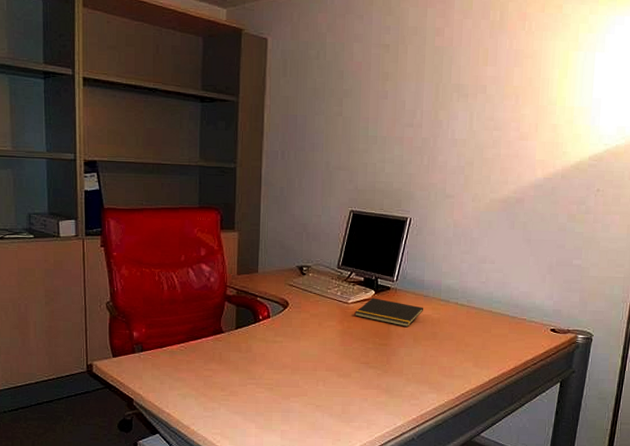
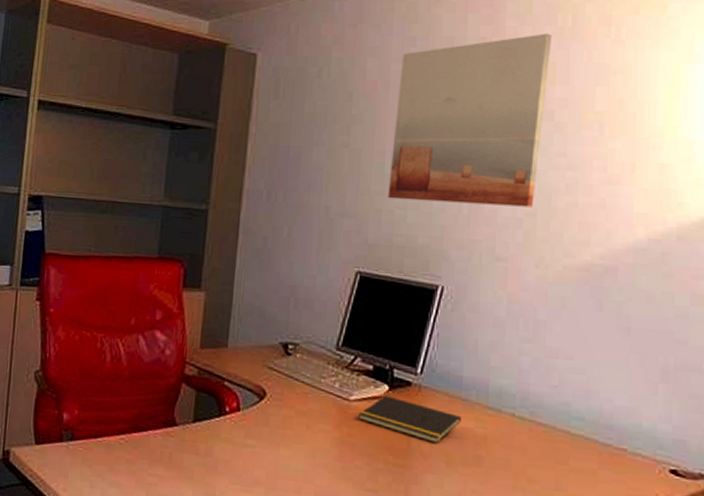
wall art: none [371,25,486,158] -> present [388,33,553,207]

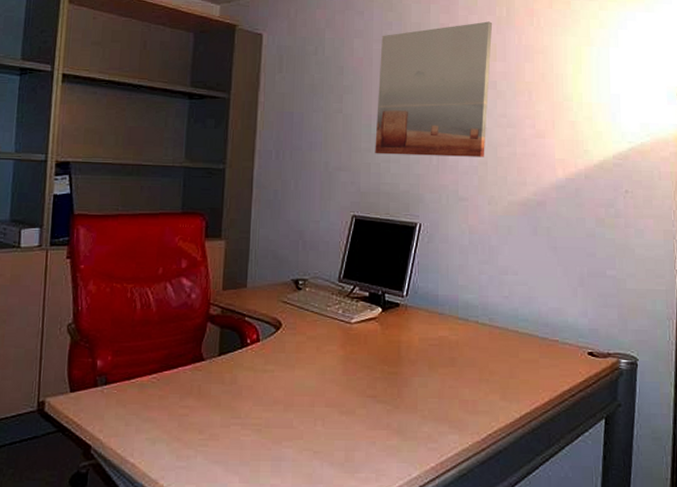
notepad: present [358,395,461,443] -> none [359,316,438,351]

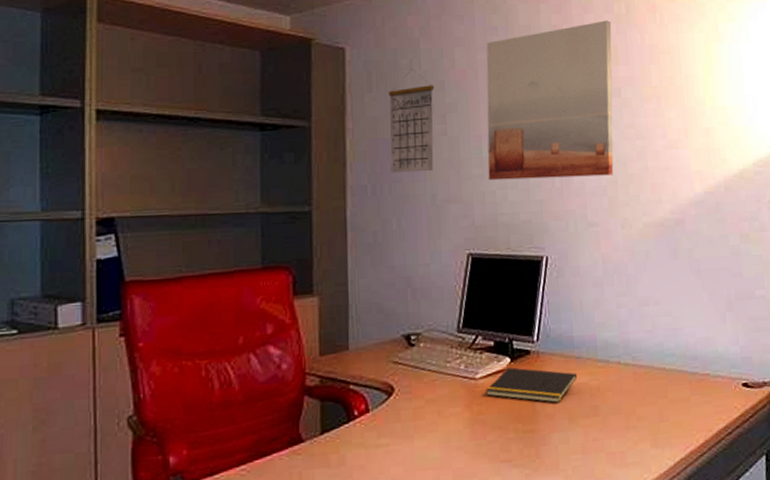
calendar: none [293,55,335,143] -> present [388,69,435,173]
notepad: none [359,316,438,351] -> present [486,367,577,403]

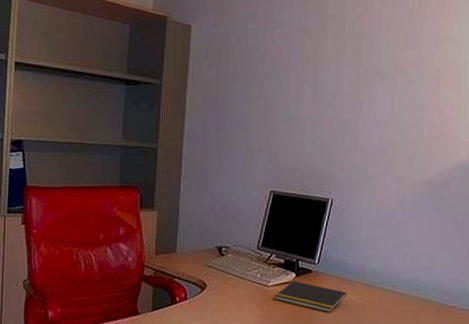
calendar: present [388,69,435,173] -> none [218,44,257,125]
wall art: present [486,20,614,181] -> none [292,12,405,140]

